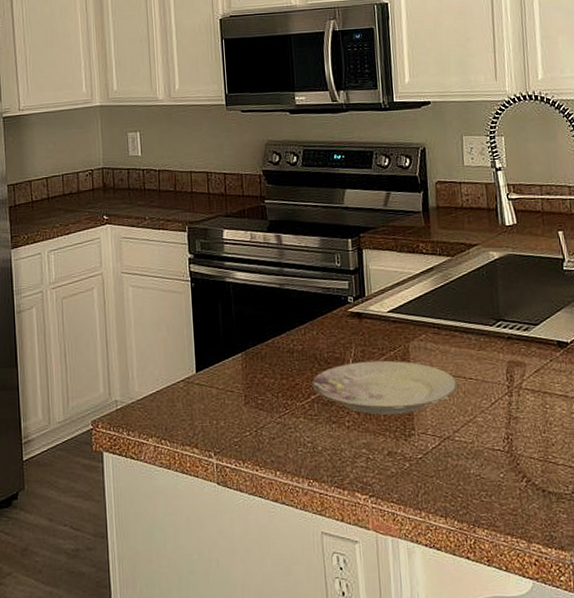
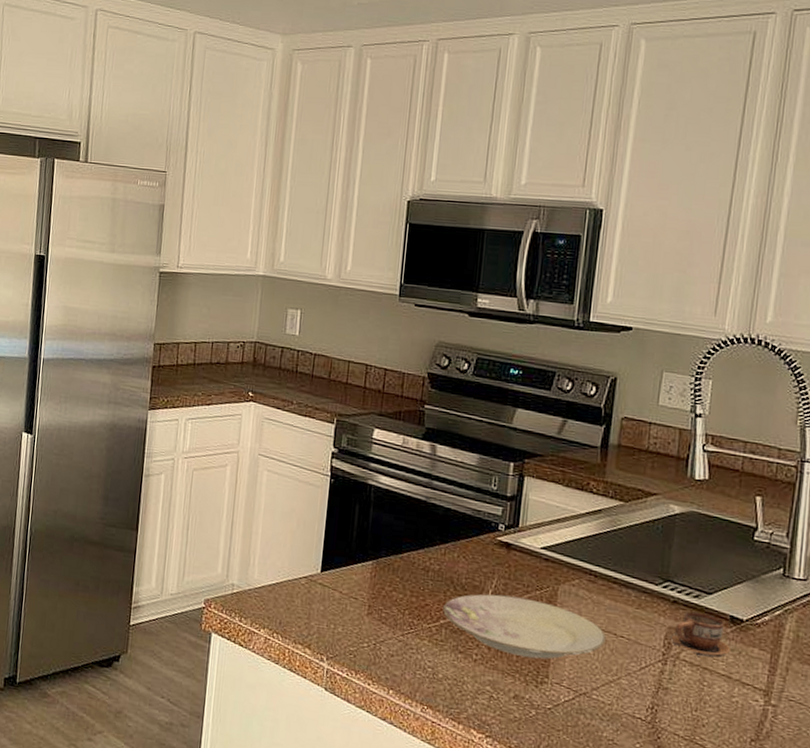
cup: none [511,343,564,383] -> present [670,611,731,658]

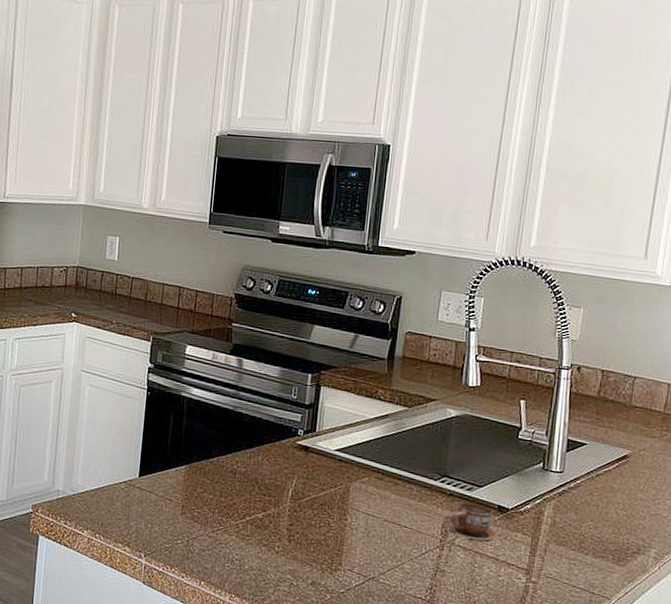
plate: present [443,593,606,659] -> none [249,492,391,549]

